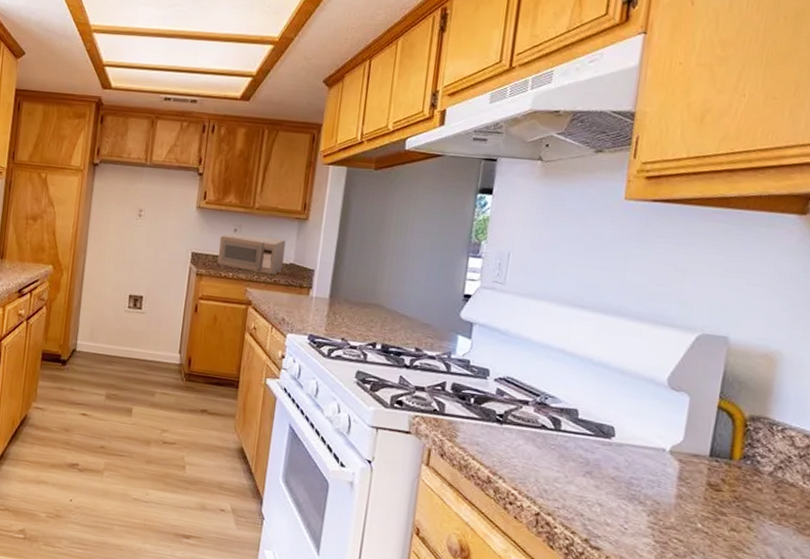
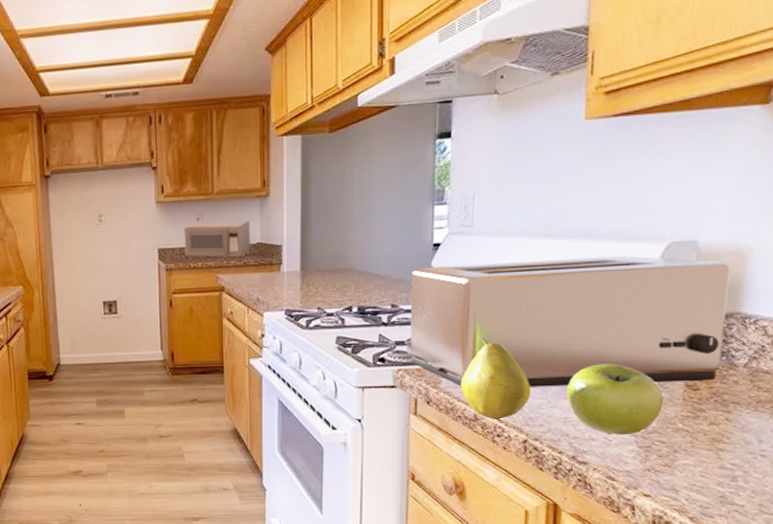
toaster: none [429,316,760,484] -> present [410,255,731,387]
fruit: none [476,396,548,487] -> present [460,337,531,421]
fruit: none [584,445,684,527] -> present [566,364,663,434]

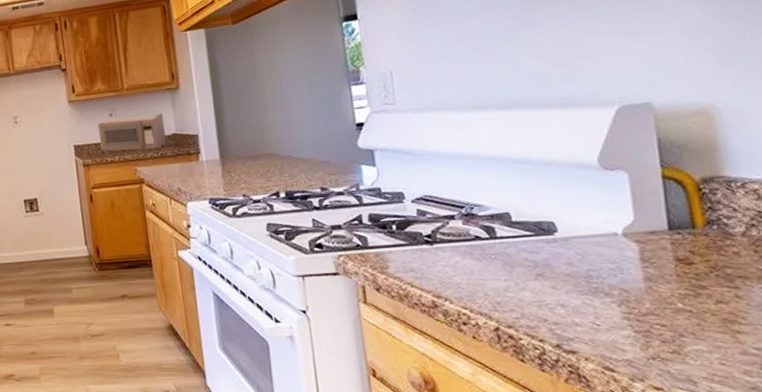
toaster: present [410,255,731,387] -> none [338,122,713,271]
fruit: present [460,337,531,421] -> none [410,216,493,307]
fruit: present [566,364,663,434] -> none [534,238,653,318]

